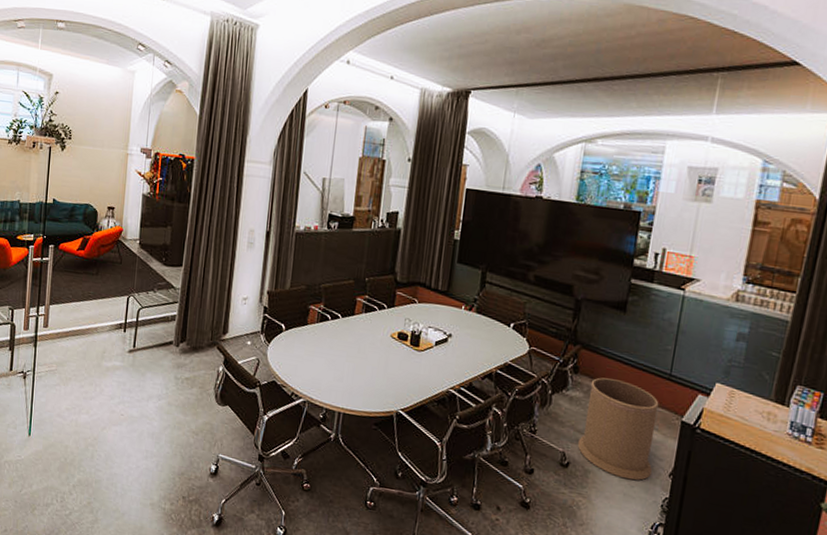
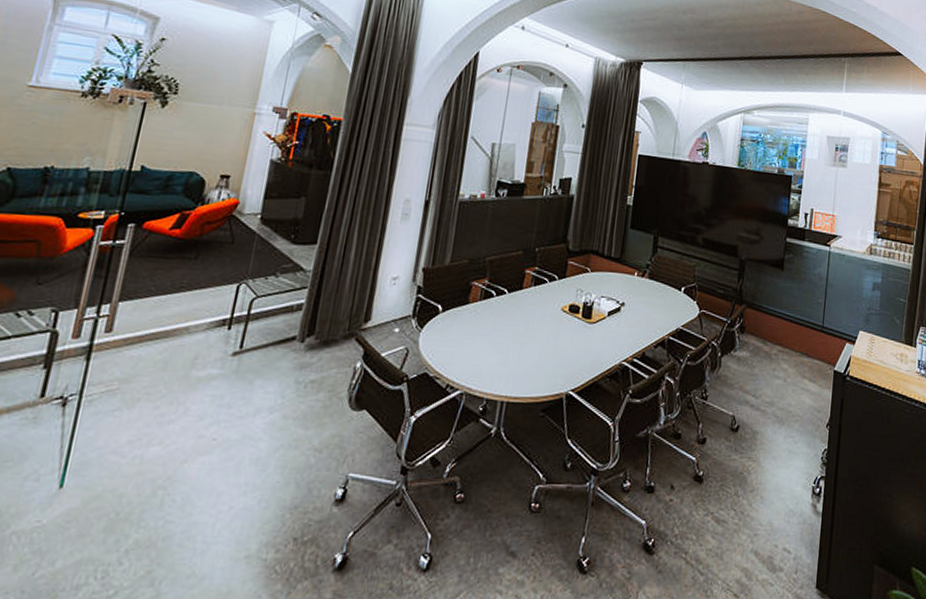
trash can: present [577,377,659,481] -> none [745,335,815,436]

